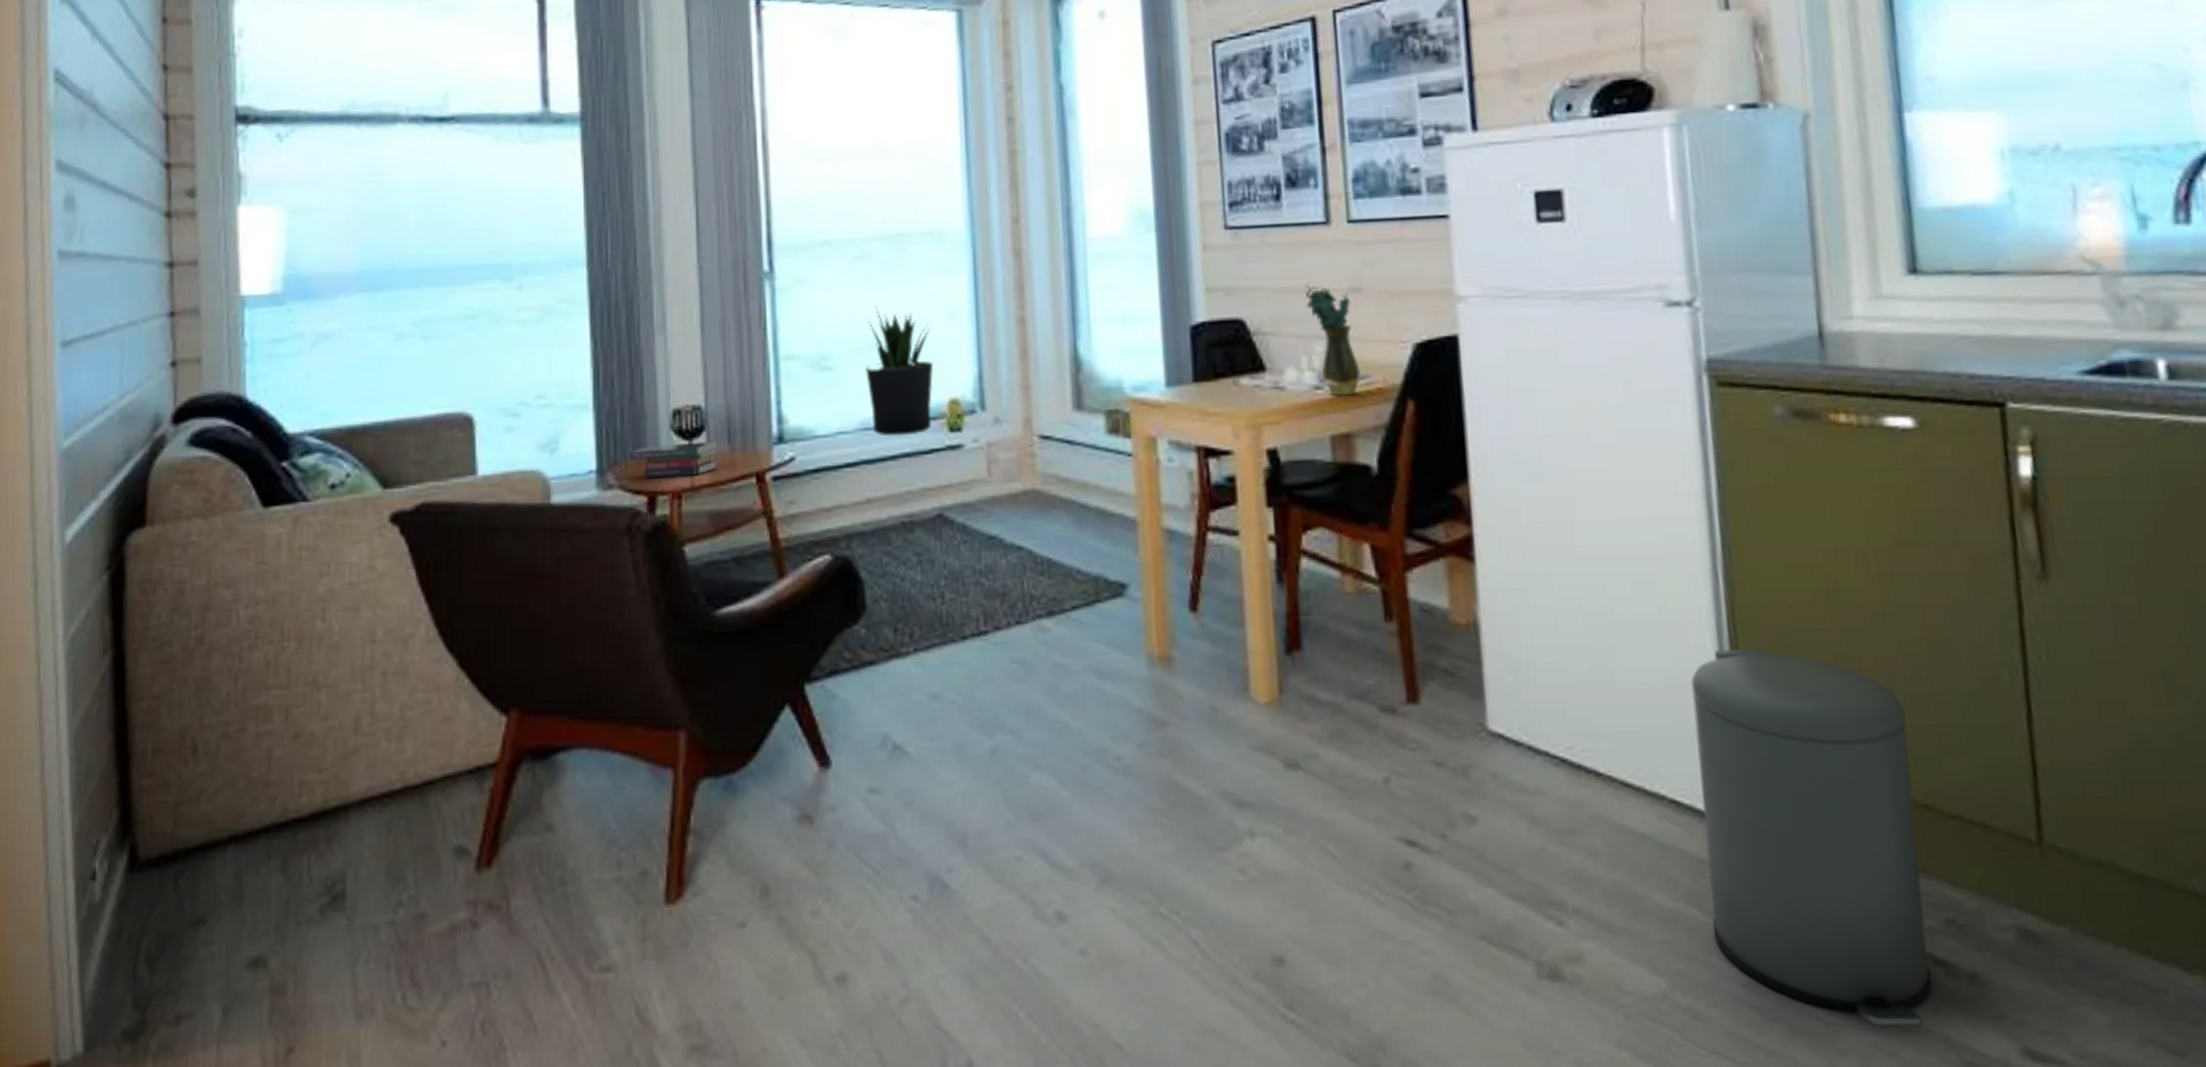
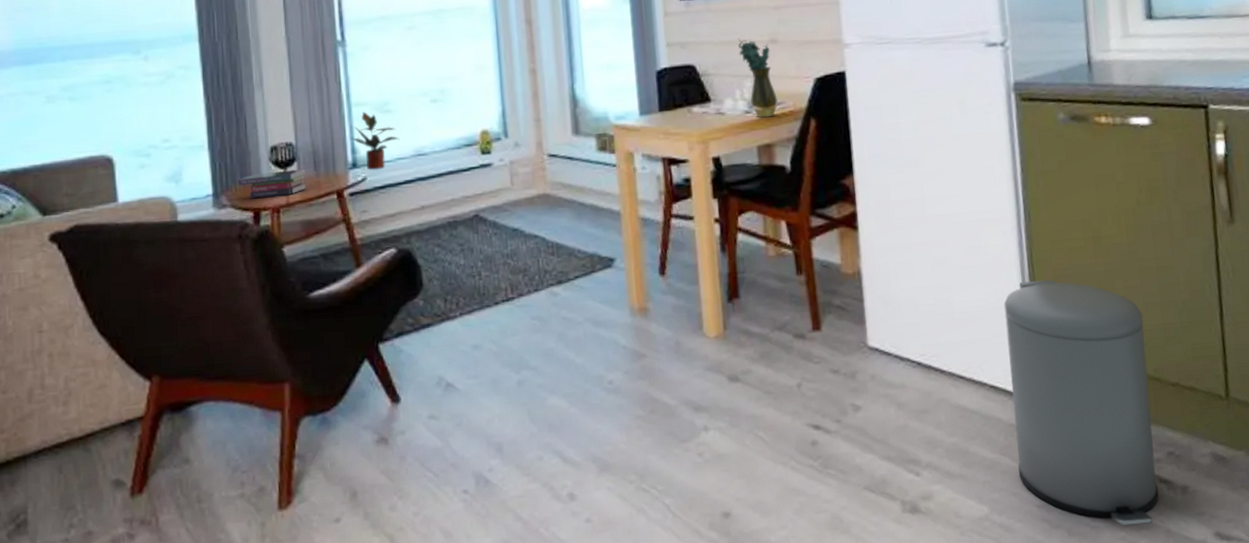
potted plant: none [779,367,841,448] -> present [352,111,400,171]
planter: present [865,306,934,437] -> none [417,64,469,160]

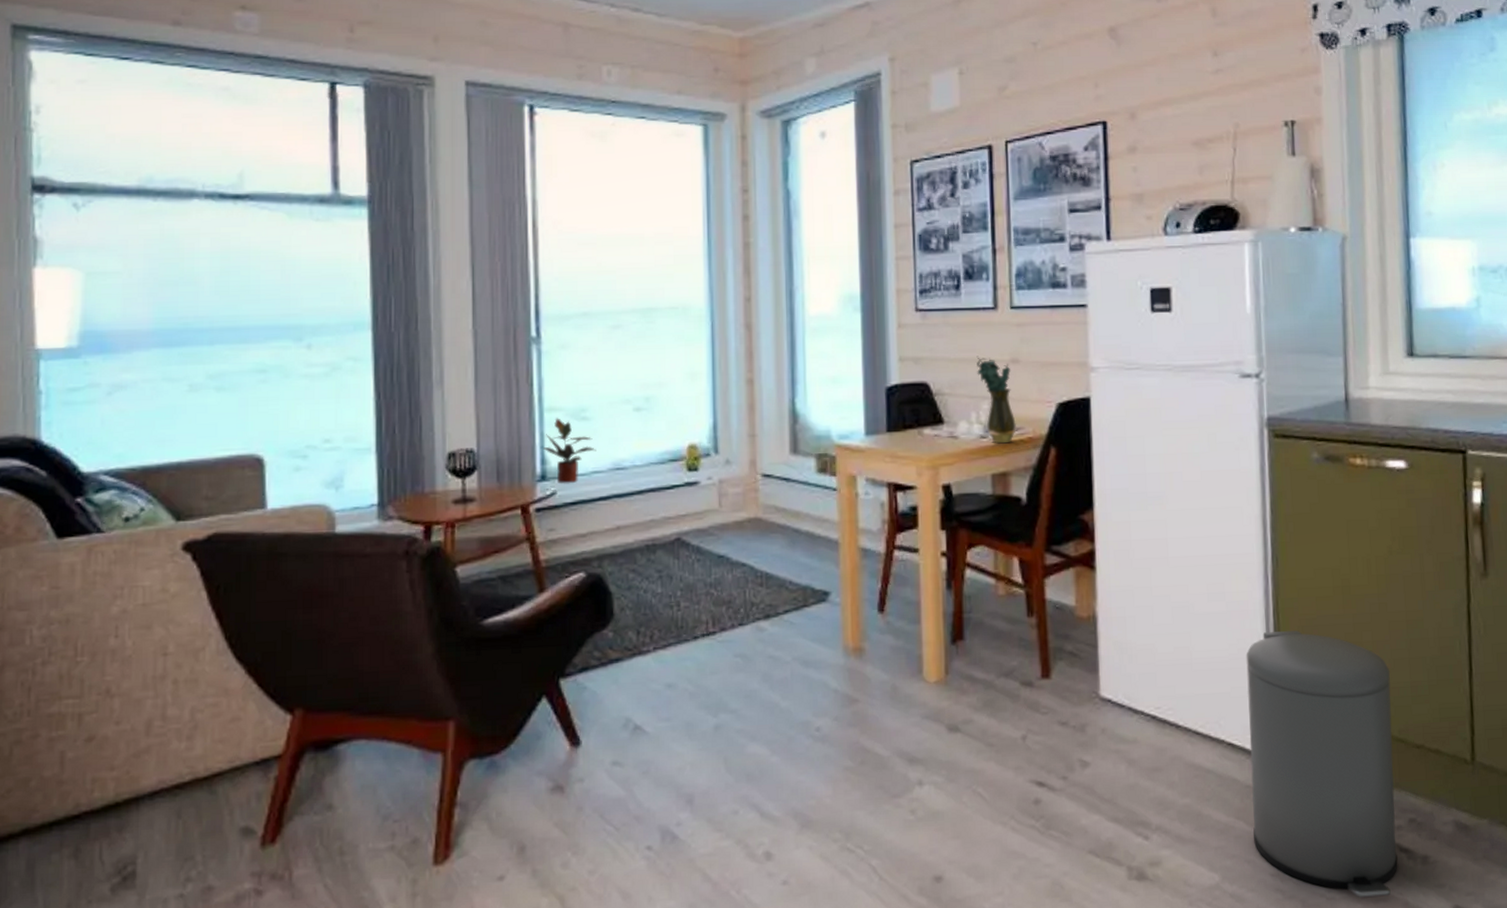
books: present [238,168,306,199] -> none [408,479,487,511]

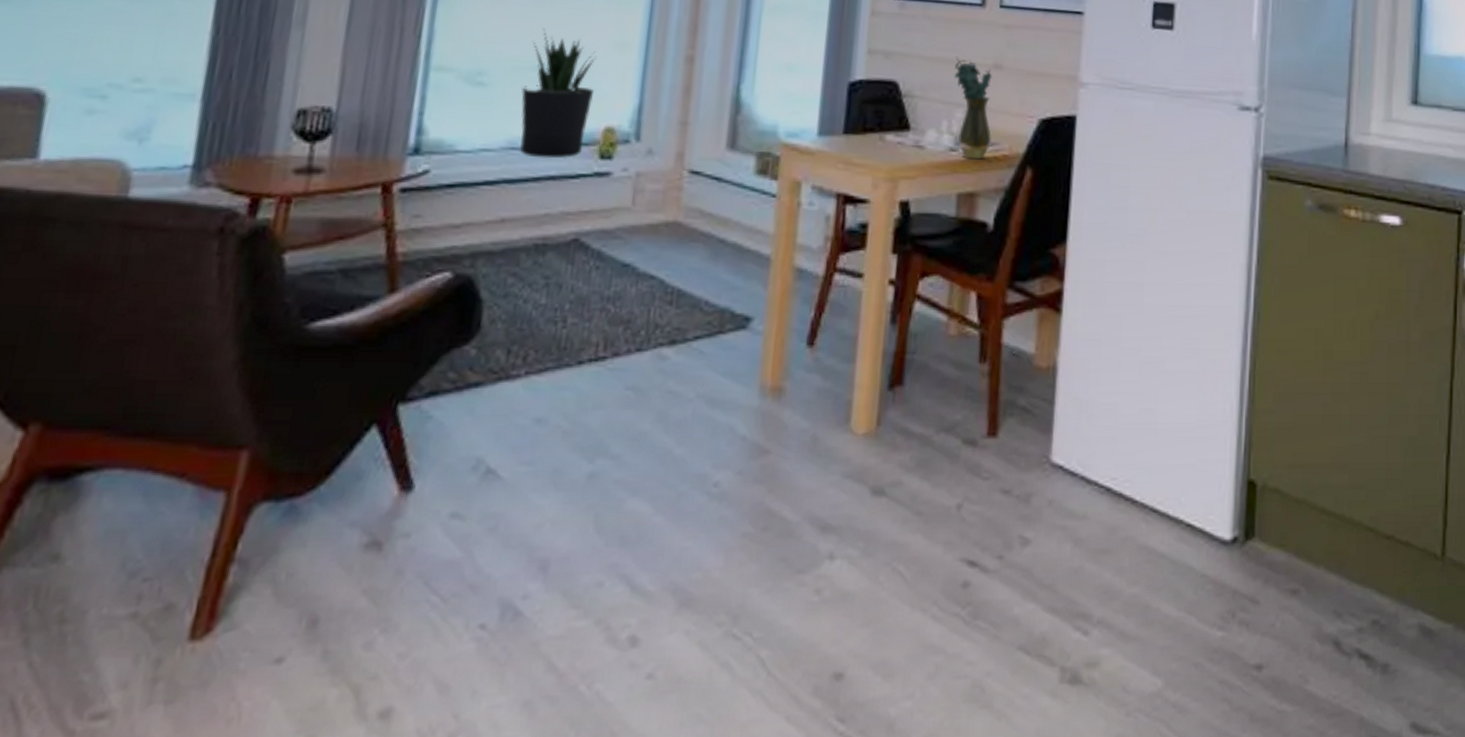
potted plant: present [542,418,596,484] -> none [421,79,490,162]
planter: none [618,367,676,475] -> present [518,28,596,160]
pedal bin: present [1246,630,1398,898] -> none [1204,398,1365,712]

